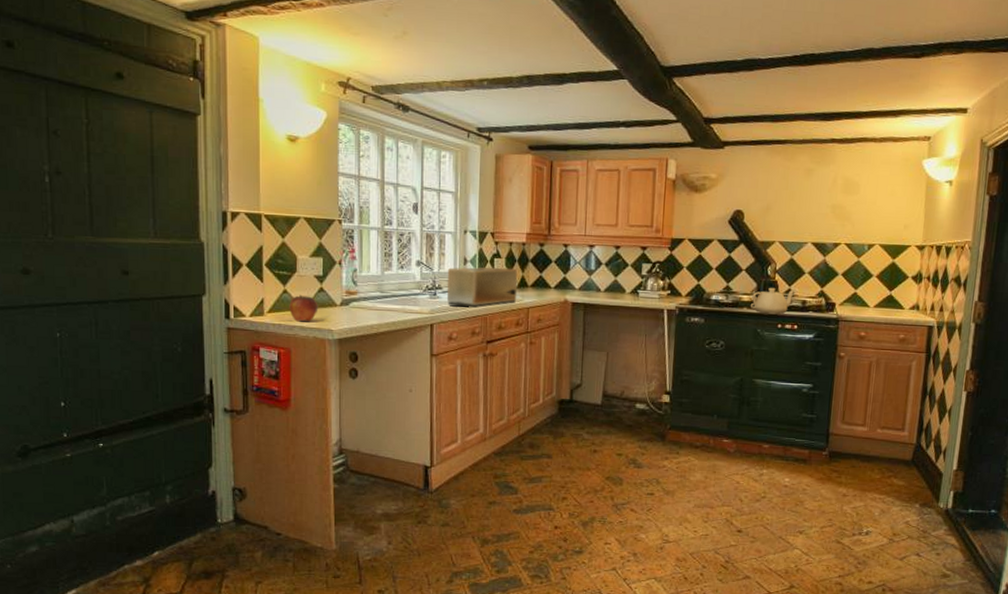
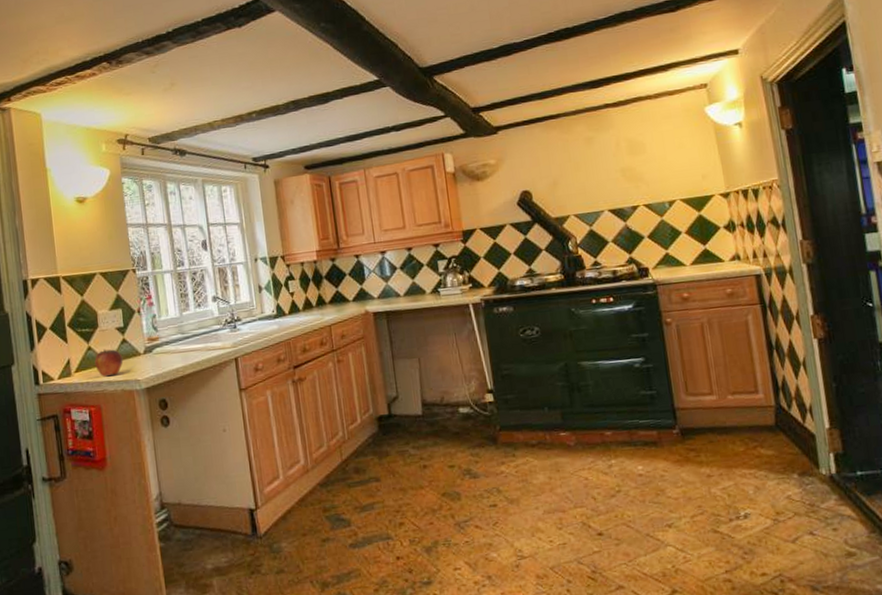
toaster: present [446,267,518,309] -> none [243,287,317,336]
teapot: present [750,287,797,316] -> none [557,260,604,293]

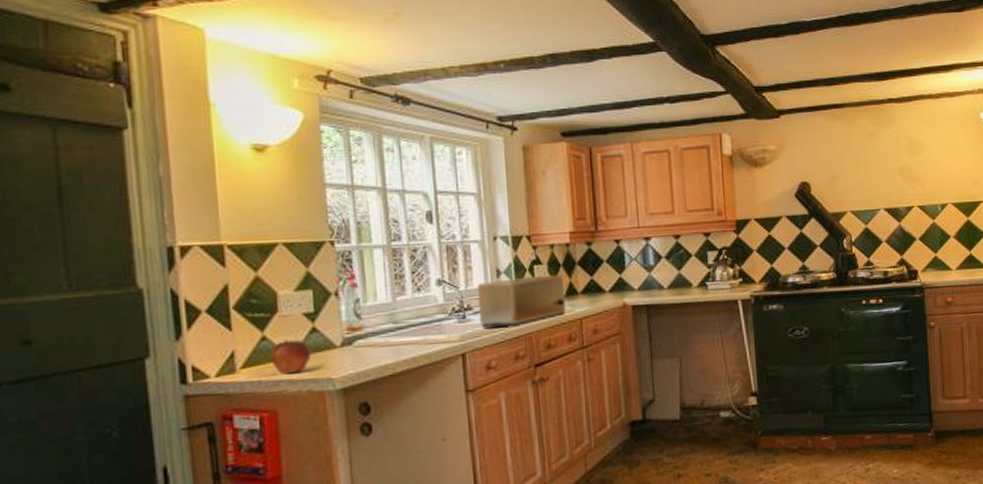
toaster: none [243,287,317,336] -> present [476,274,566,329]

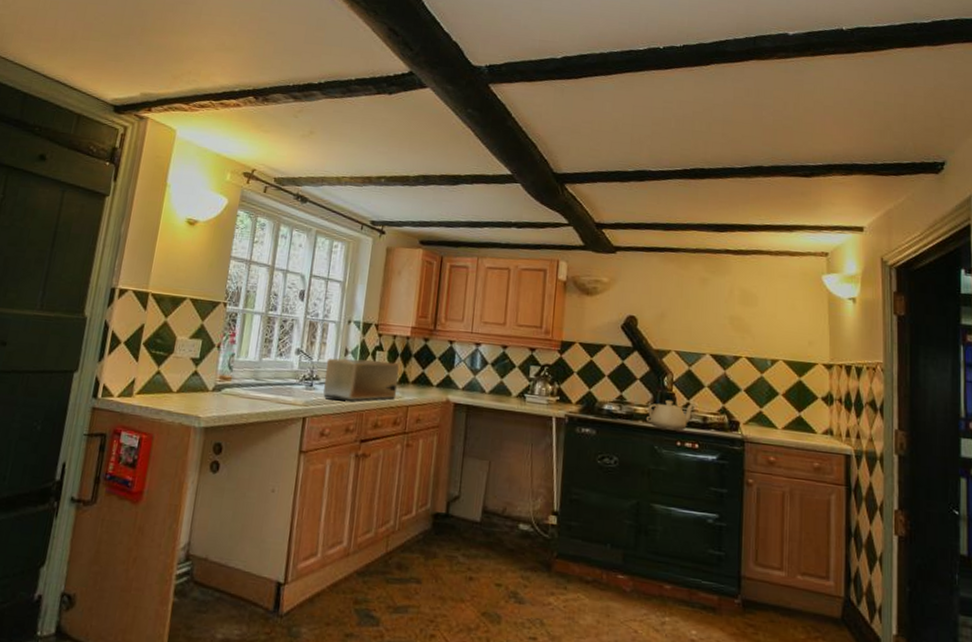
fruit: present [270,339,312,375] -> none [159,376,190,407]
teapot: none [830,261,876,293] -> present [645,399,696,432]

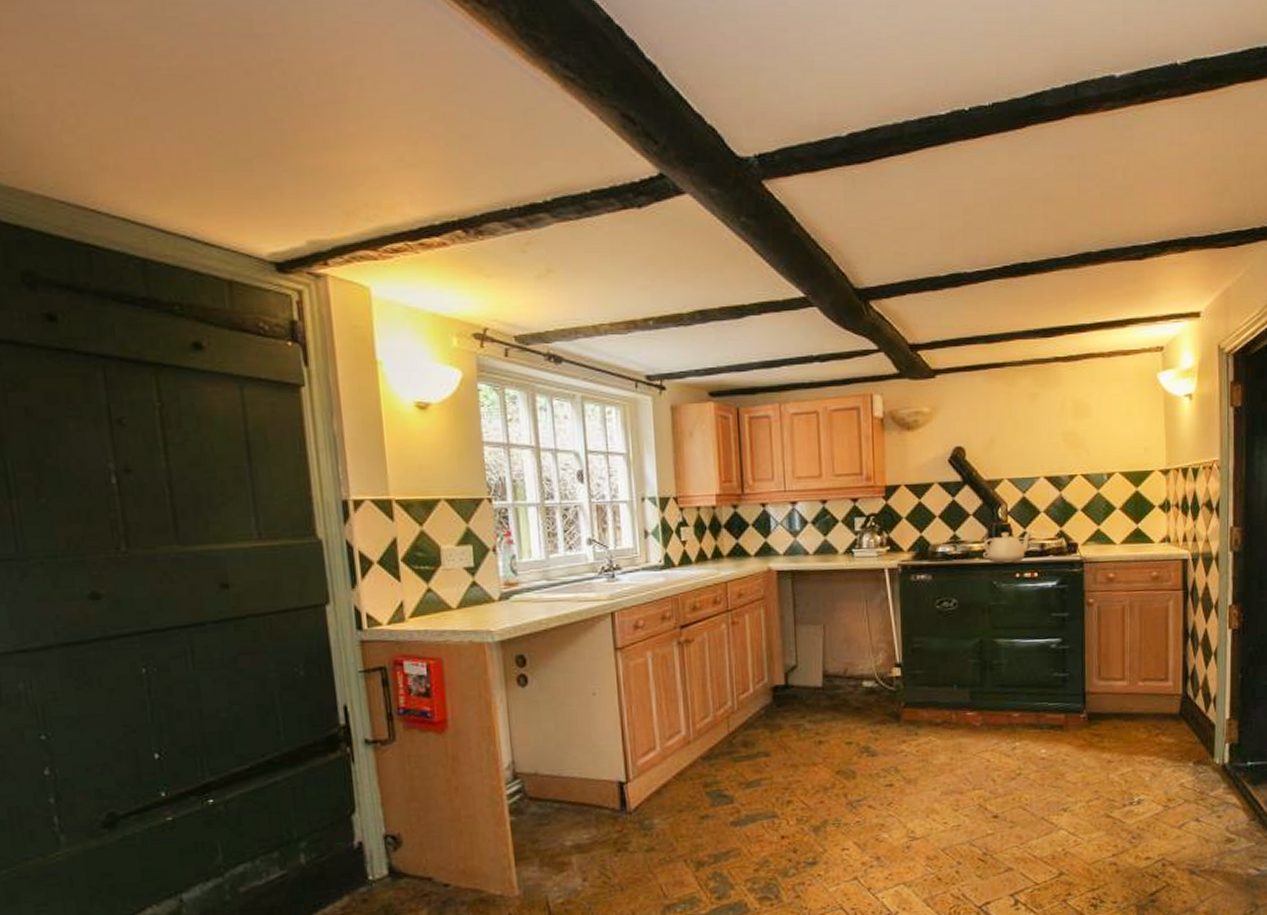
toaster: present [323,358,399,404] -> none [625,537,712,589]

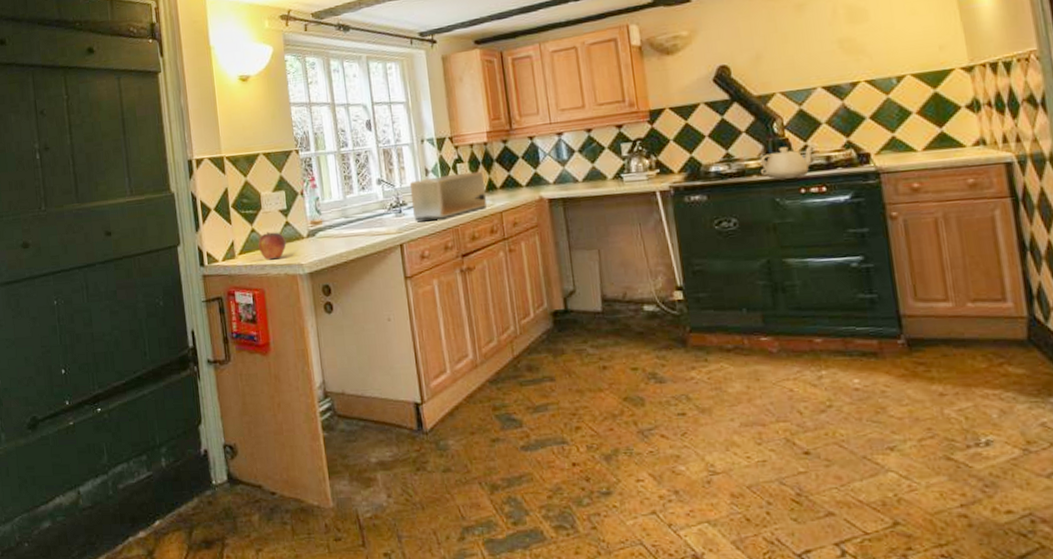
fruit: none [435,592,473,625] -> present [258,231,287,260]
toaster: none [625,537,712,589] -> present [409,171,488,222]

